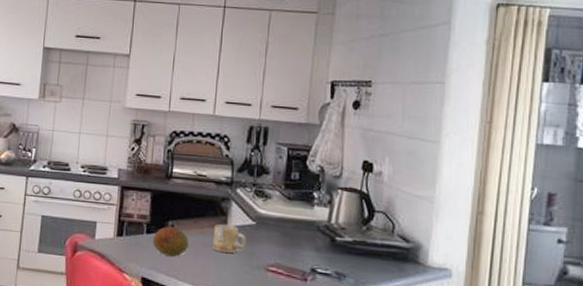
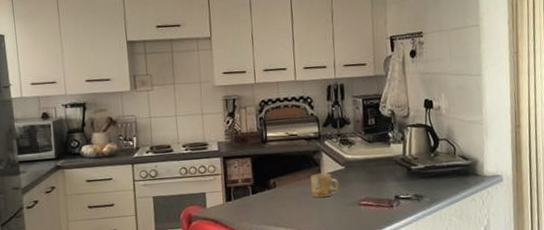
fruit: present [153,226,189,257] -> none [259,184,291,210]

